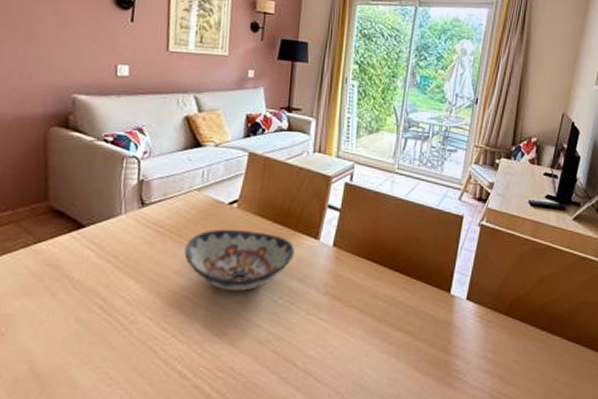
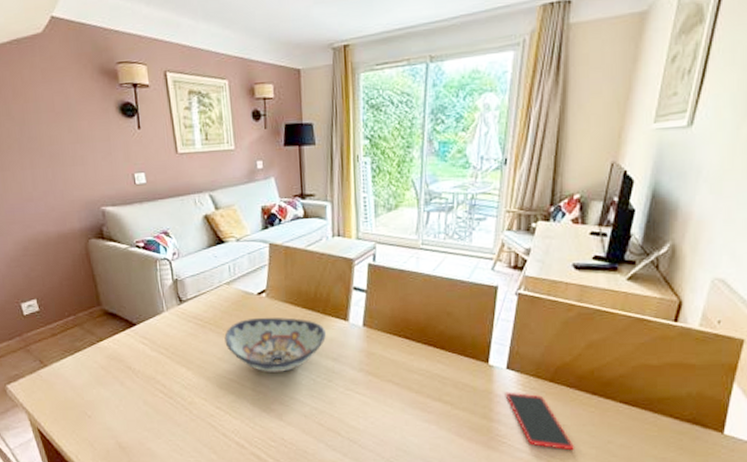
smartphone: none [463,324,525,389] -> present [505,392,575,451]

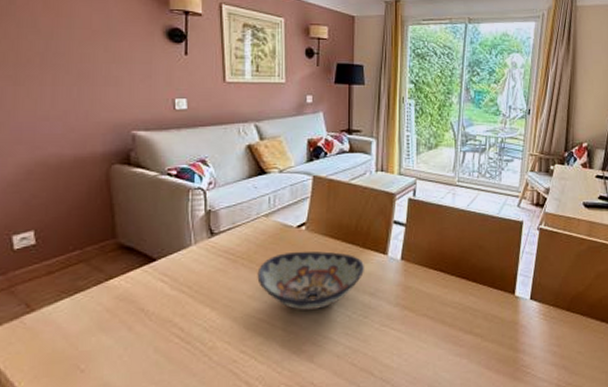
smartphone: present [505,392,575,451] -> none [529,321,589,377]

